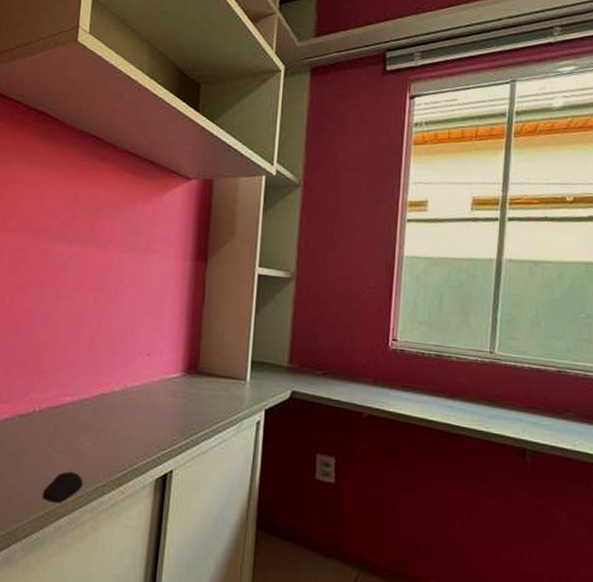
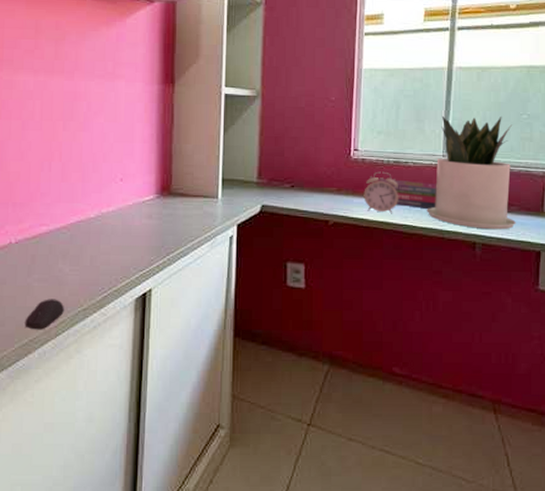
alarm clock: none [401,364,440,411] -> present [364,171,398,214]
books: none [417,372,482,409] -> present [377,179,436,209]
planter: none [471,309,572,438] -> present [426,115,516,230]

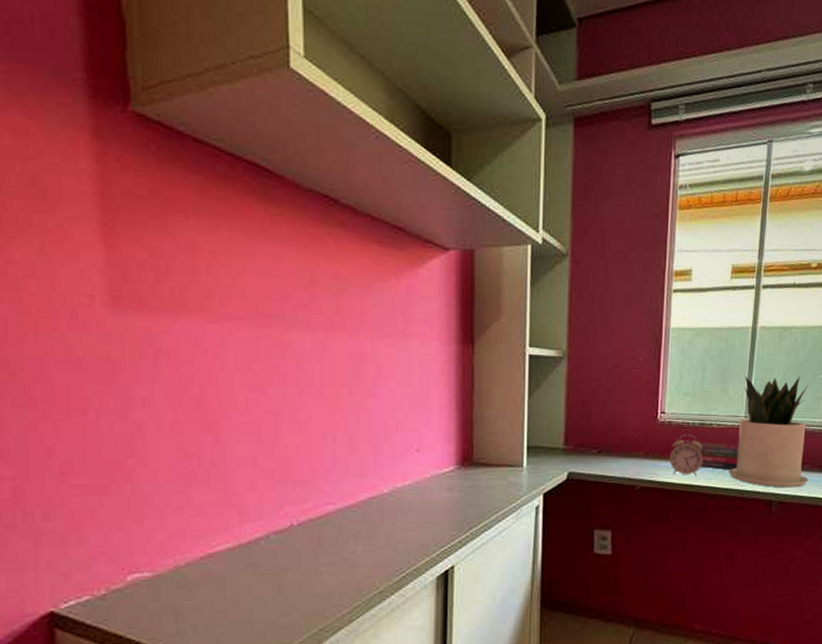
computer mouse: present [25,299,64,330] -> none [313,583,358,618]

